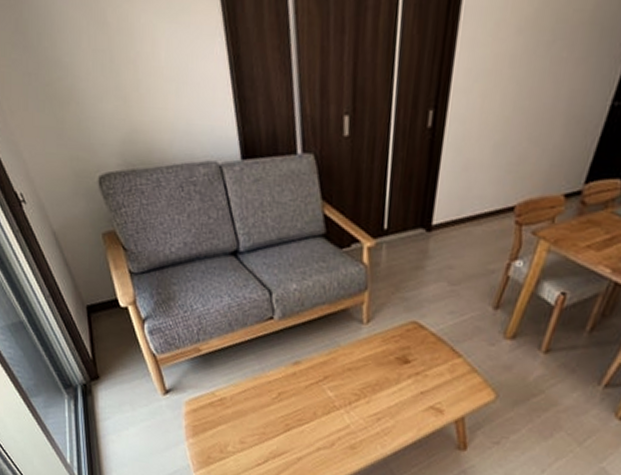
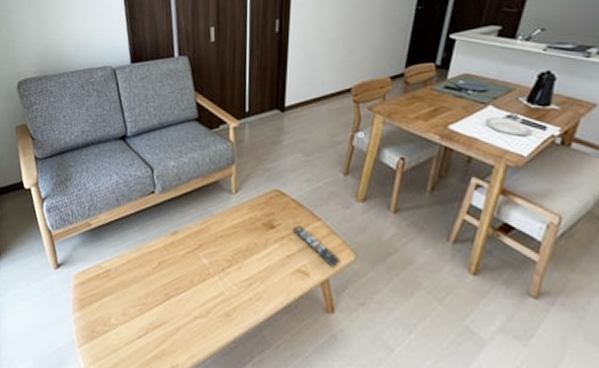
remote control: none [429,362,479,406] -> present [292,226,341,267]

